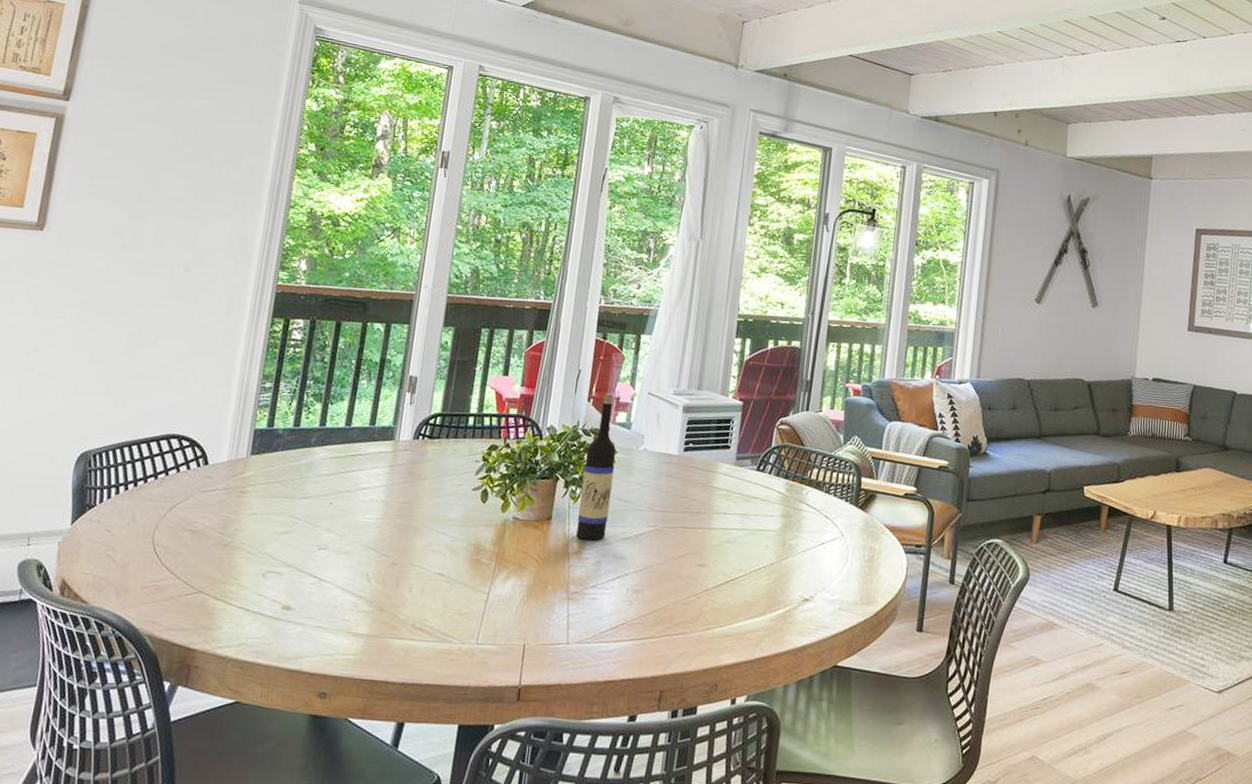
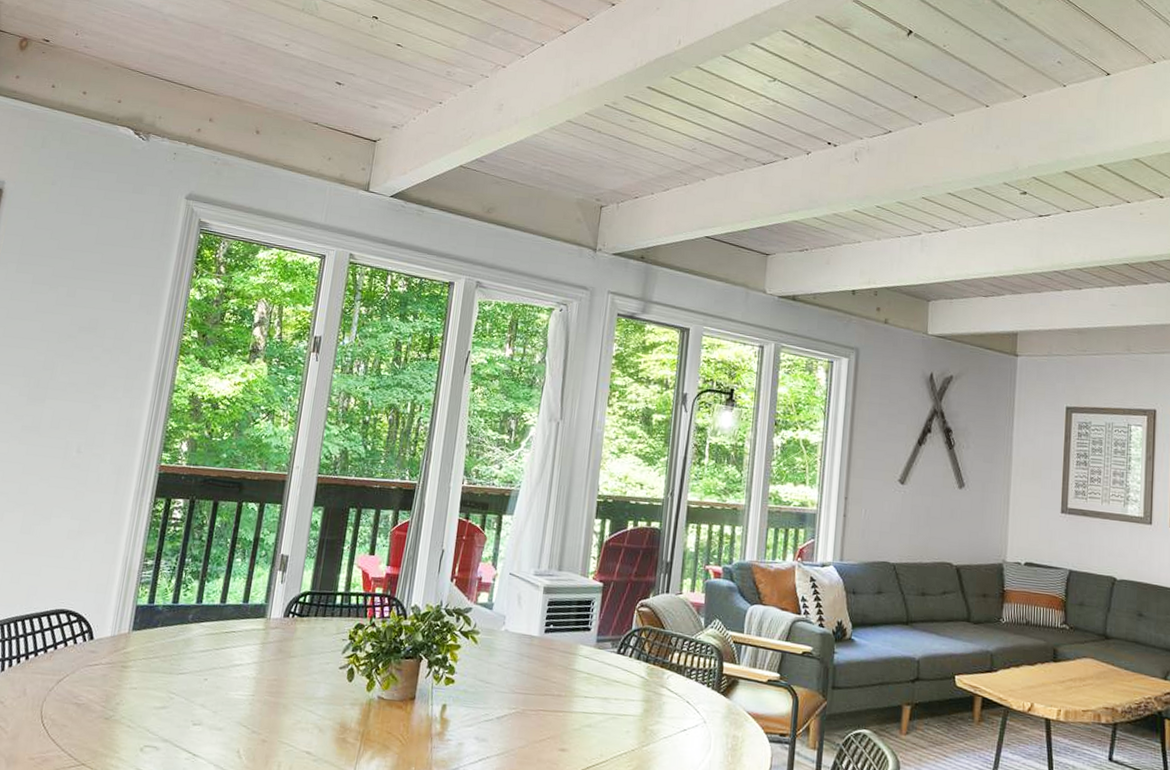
wine bottle: present [576,394,617,541] -> none [439,574,479,722]

